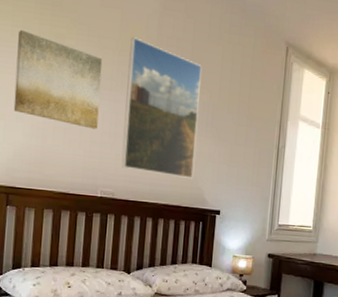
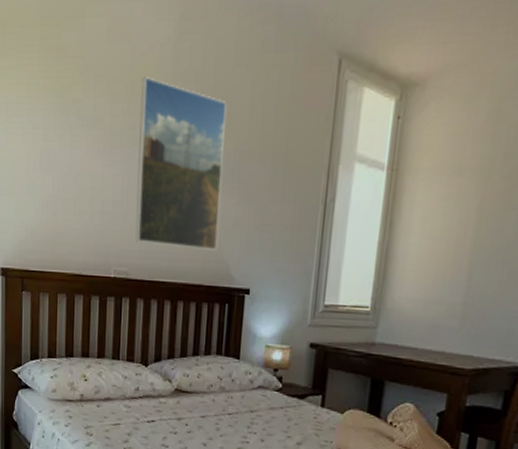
wall art: present [13,29,103,129] -> none [23,87,112,198]

